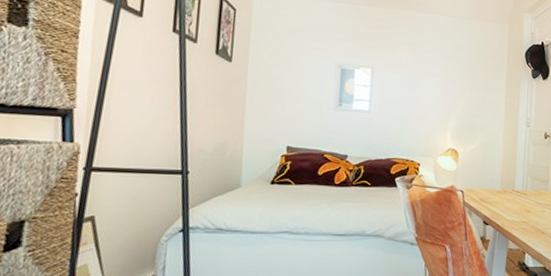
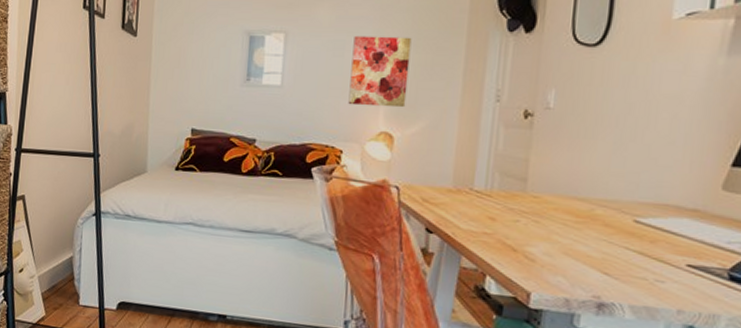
wall art: none [424,74,469,130] -> present [348,35,412,108]

